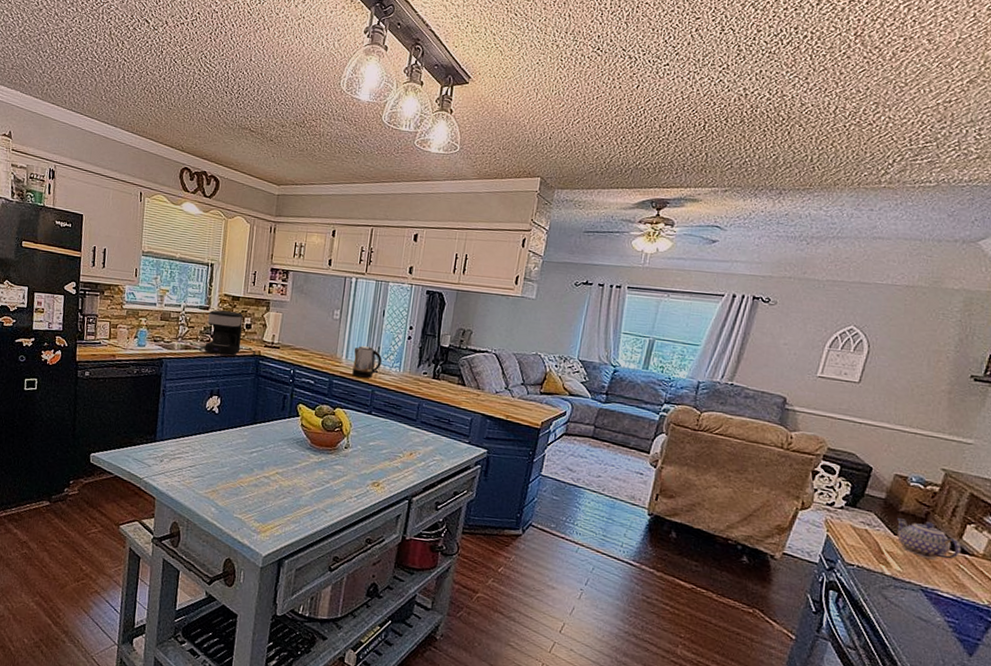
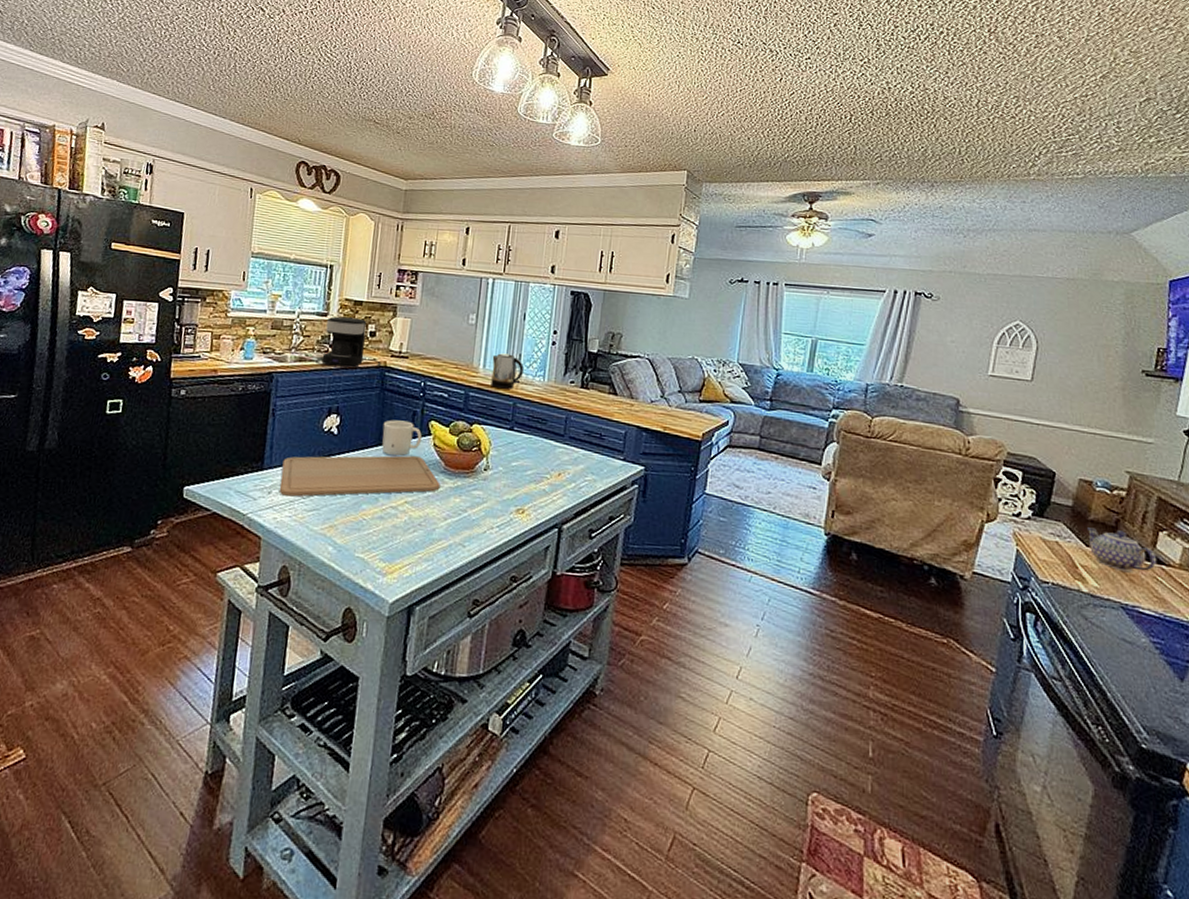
chopping board: none [170,431,307,466] -> present [280,455,440,497]
mug: none [256,402,291,434] -> present [381,419,422,457]

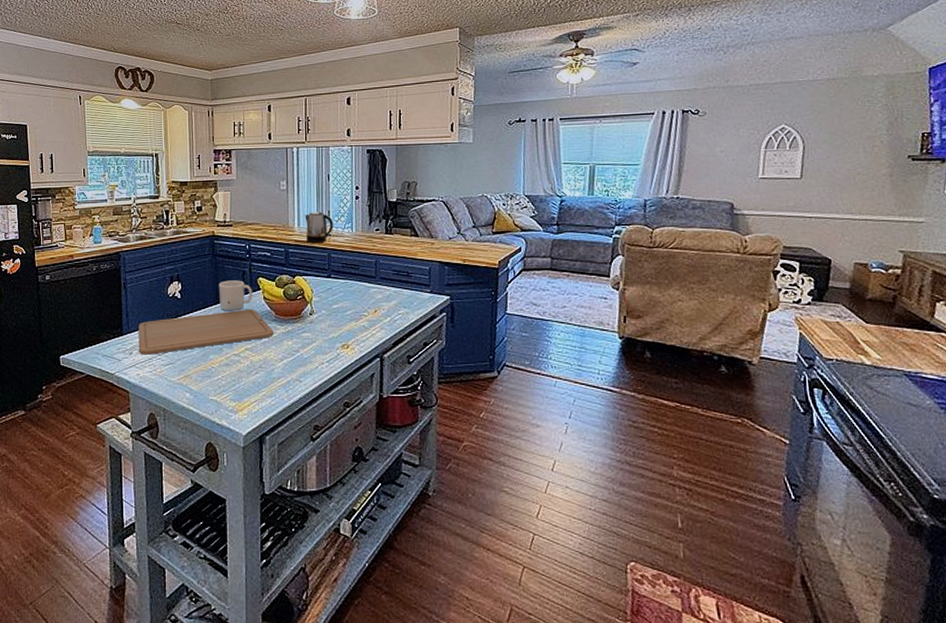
coffee maker: present [316,316,381,369] -> none [154,197,210,242]
teapot: present [1086,527,1157,573] -> none [865,305,937,343]

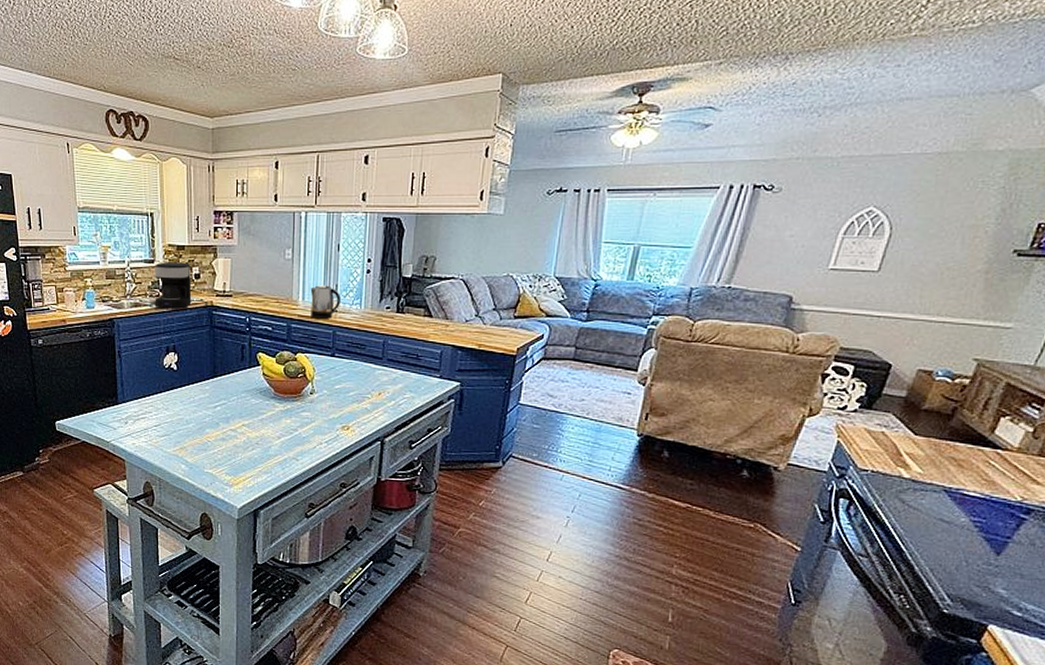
chopping board: present [138,308,274,355] -> none [134,384,272,425]
coffee maker: none [154,197,210,242] -> present [150,262,208,310]
mug: present [218,280,252,311] -> none [216,354,251,386]

